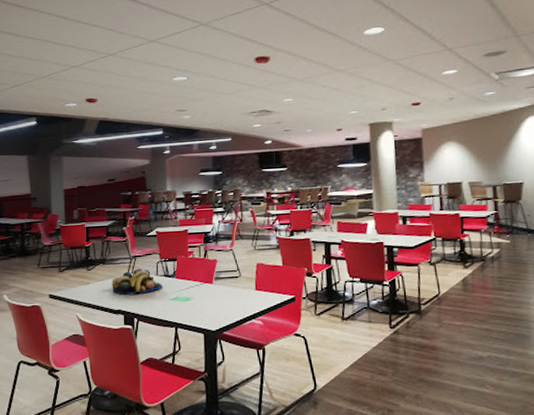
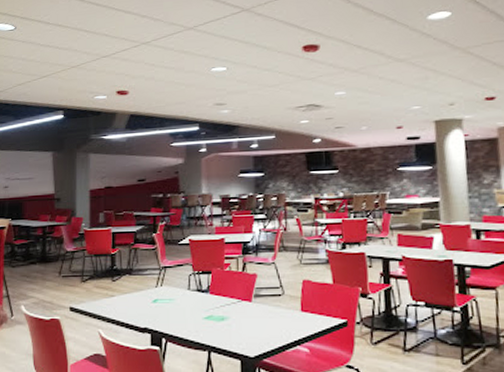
fruit bowl: present [112,268,162,295] -> none [139,280,195,311]

